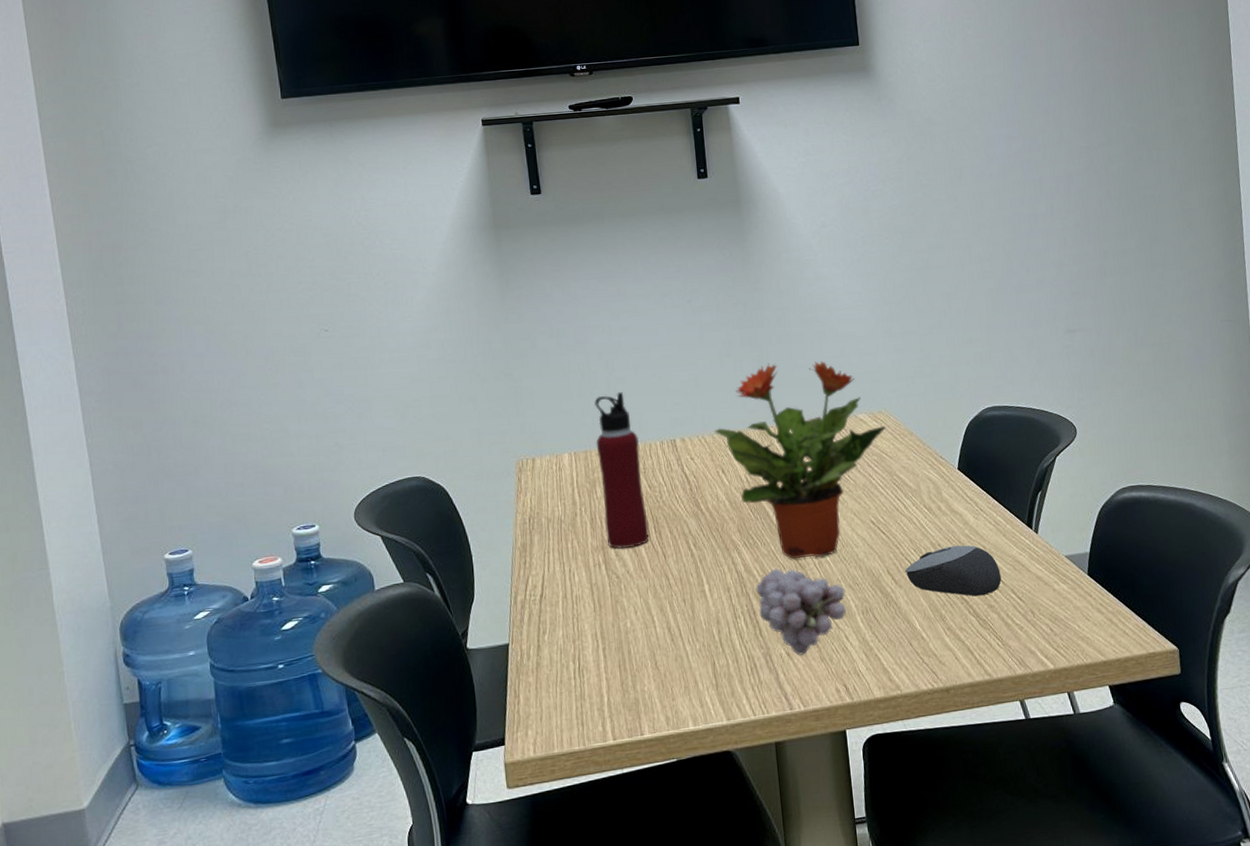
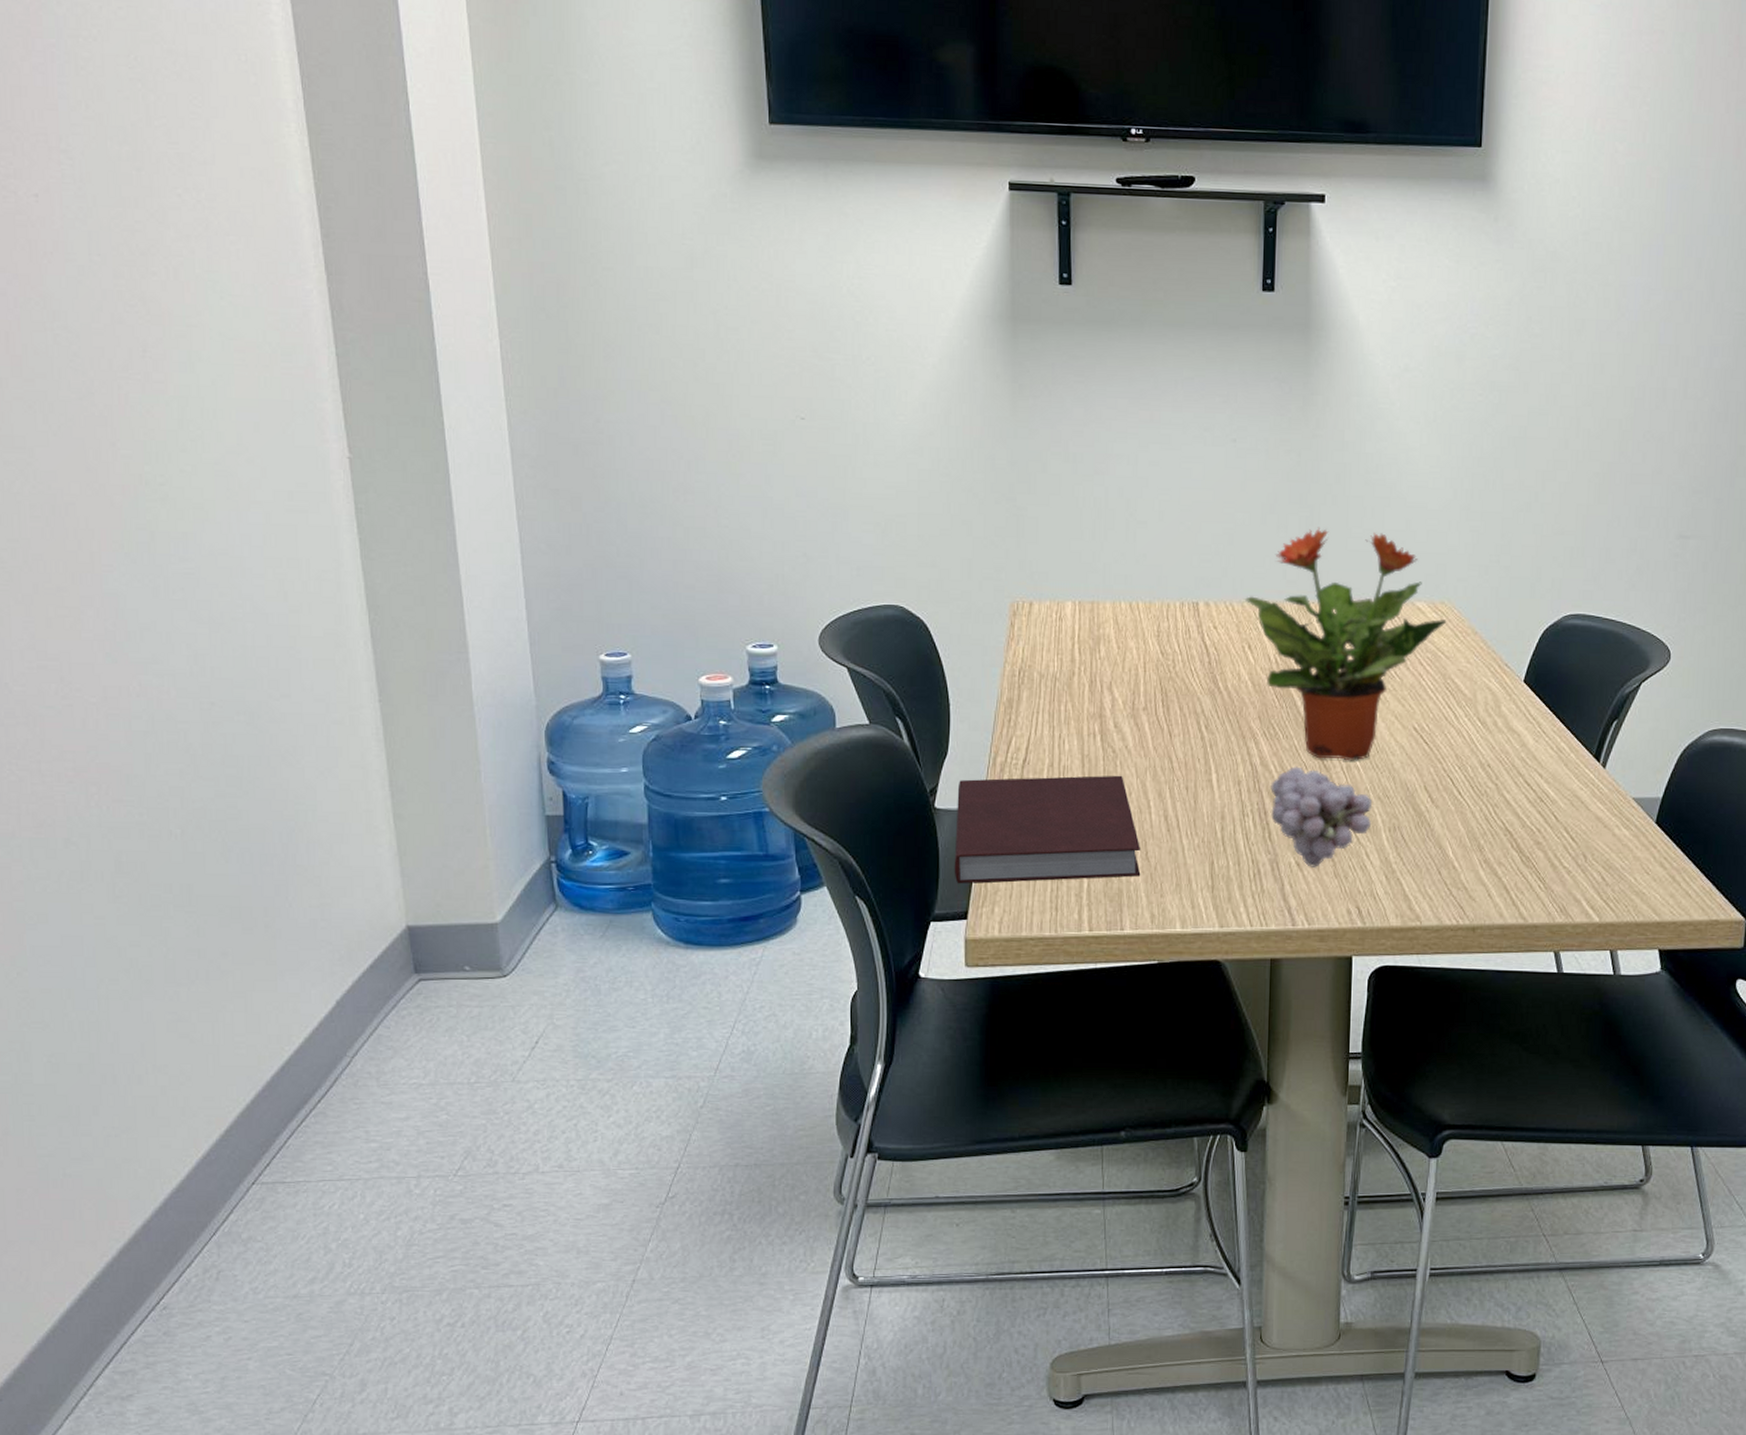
notebook: none [485,597,653,714] -> present [954,775,1141,884]
water bottle: present [594,391,650,549] -> none [1105,537,1157,720]
mouse: present [905,545,1002,596] -> none [1445,769,1555,830]

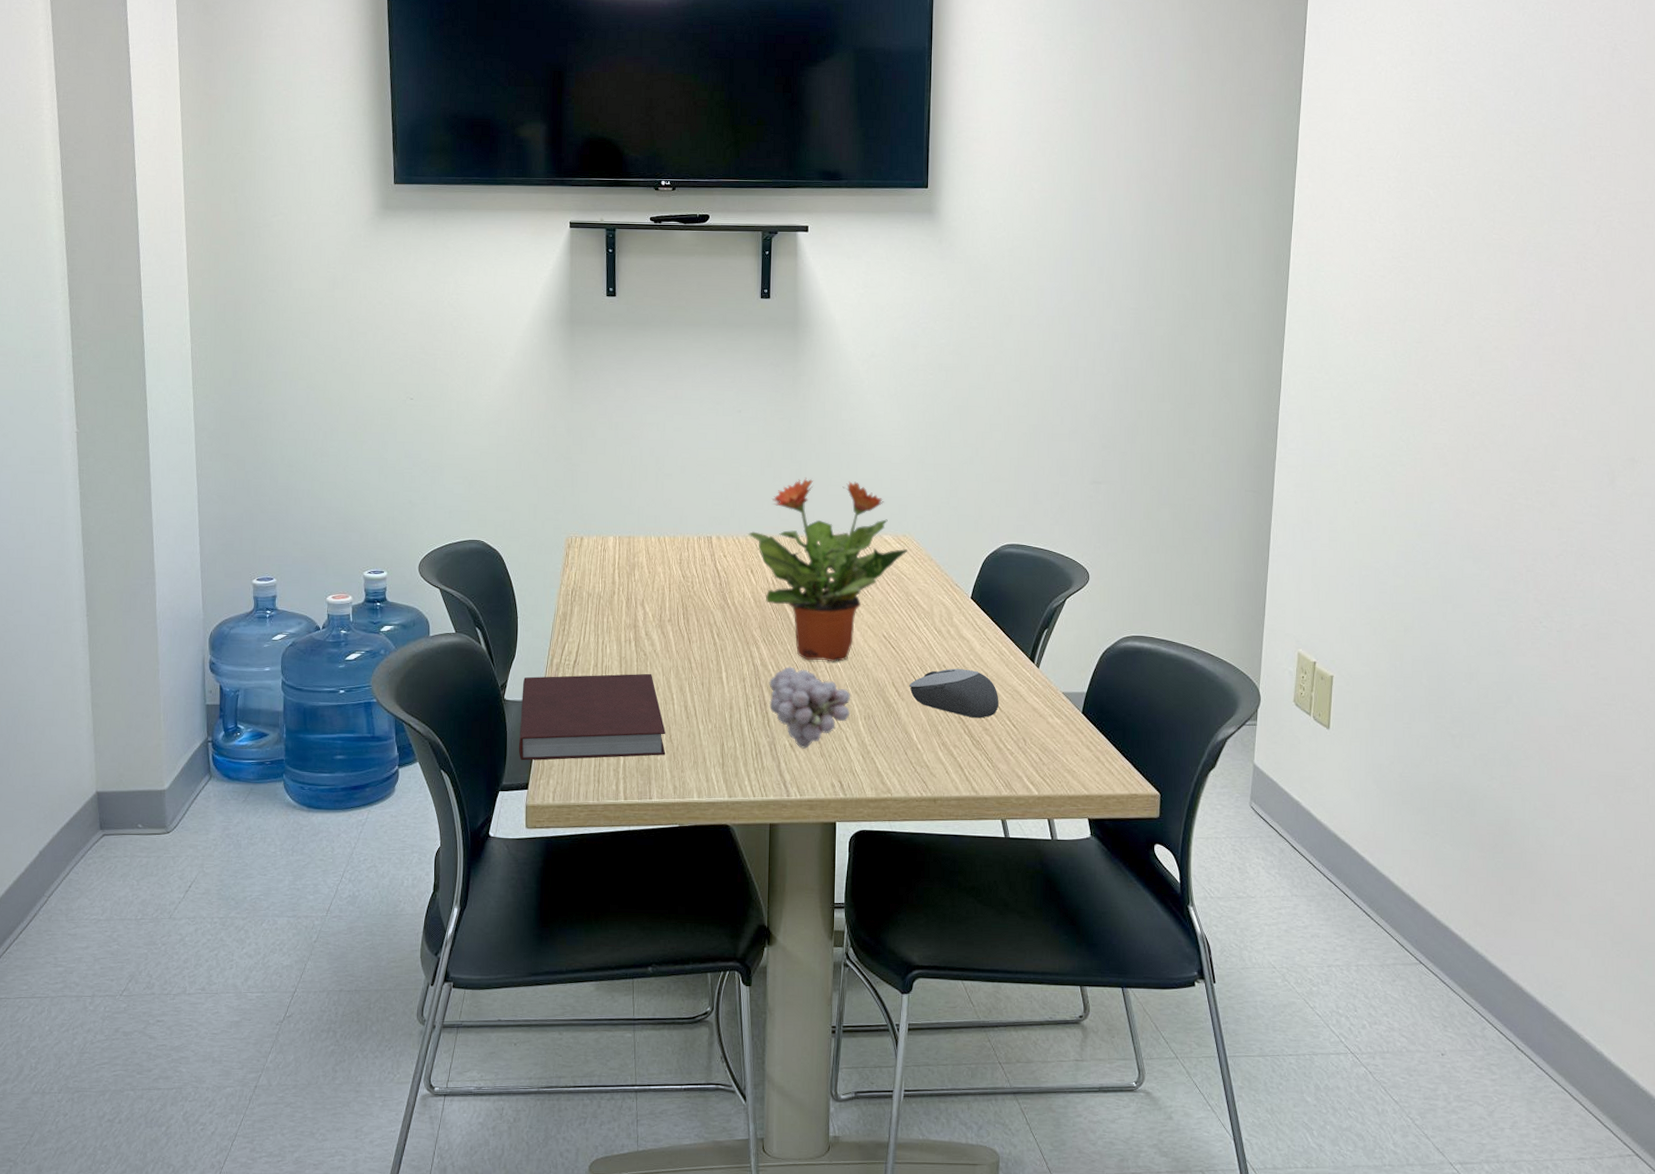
mouse: none [1445,769,1555,830] -> present [909,669,999,718]

